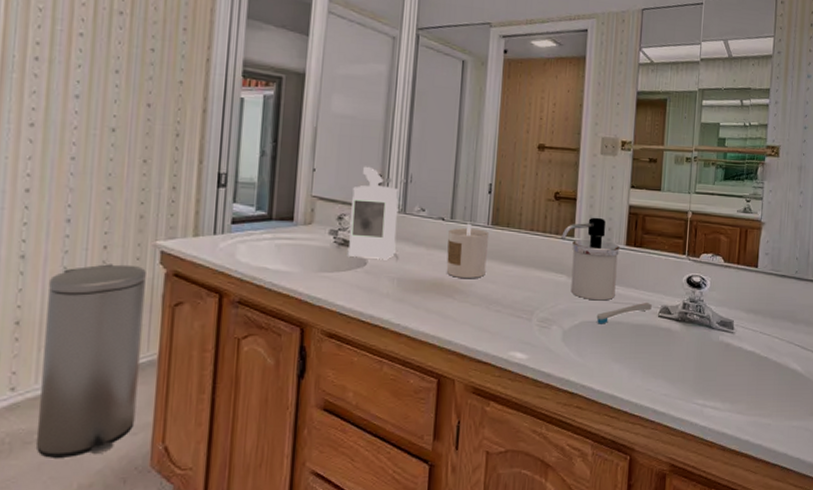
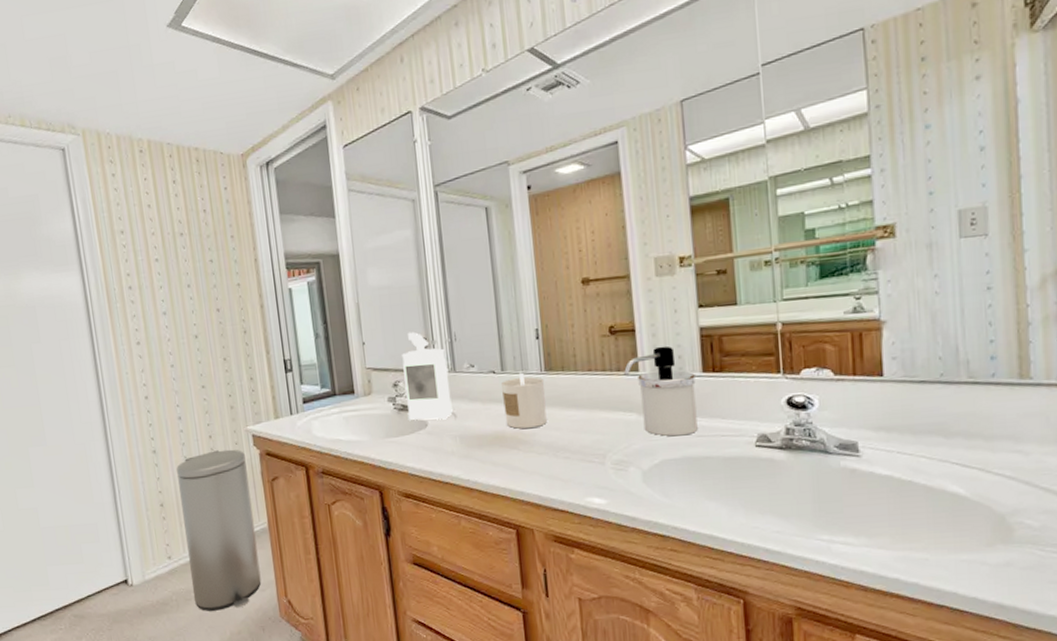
toothbrush: present [596,303,652,324] -> none [679,432,746,461]

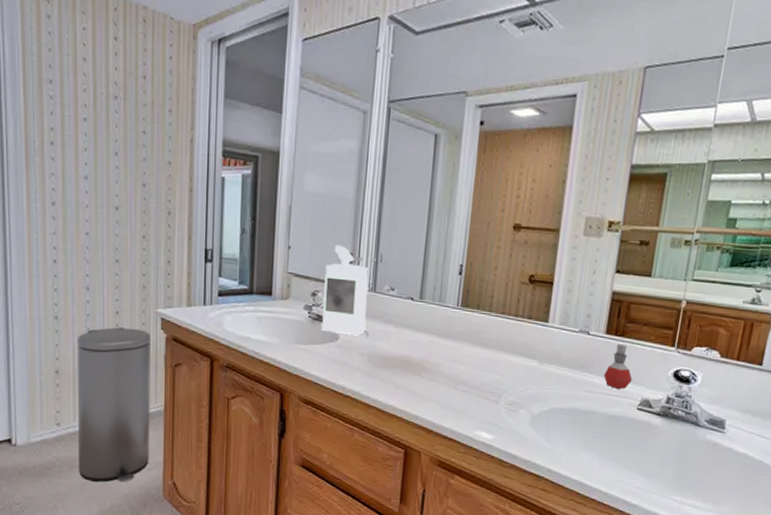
candle: present [502,372,547,429] -> none [414,304,459,359]
soap dispenser: present [623,346,698,437] -> none [533,302,598,389]
perfume bottle: none [710,379,743,428] -> present [603,343,632,389]

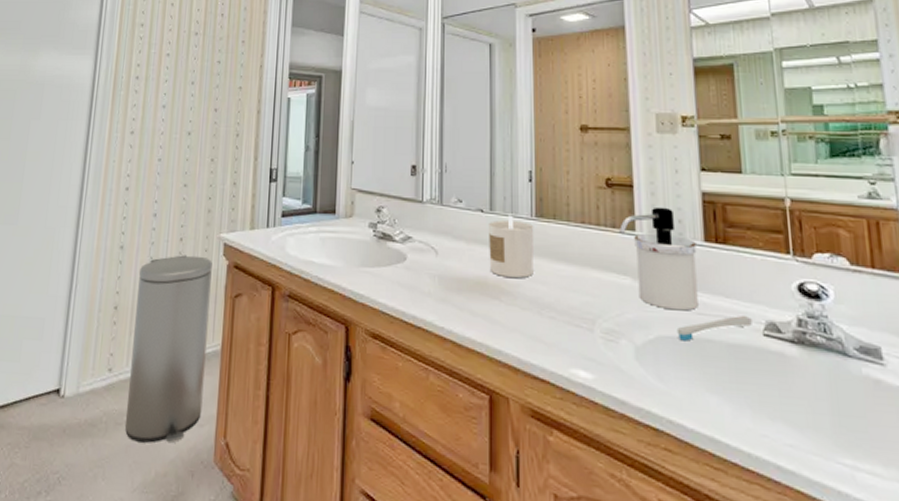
tissue box: present [322,244,369,335] -> none [387,157,435,254]
candle: none [414,304,459,359] -> present [489,215,535,279]
soap dispenser: none [533,302,598,389] -> present [618,206,698,311]
toothbrush: none [567,394,631,412] -> present [676,316,752,341]
perfume bottle: present [603,343,632,389] -> none [712,252,749,309]

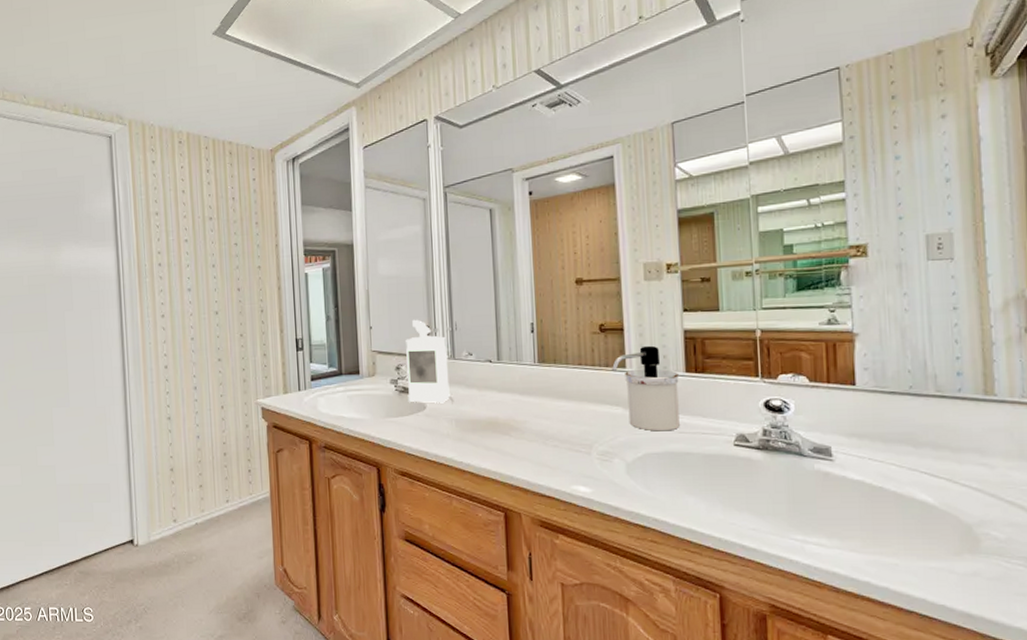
pedal bin: present [124,255,212,444] -> none [188,420,260,575]
tissue box: none [387,157,435,254] -> present [406,319,450,403]
candle: present [489,215,535,279] -> none [497,363,538,417]
toothbrush: present [676,316,752,341] -> none [661,431,725,456]

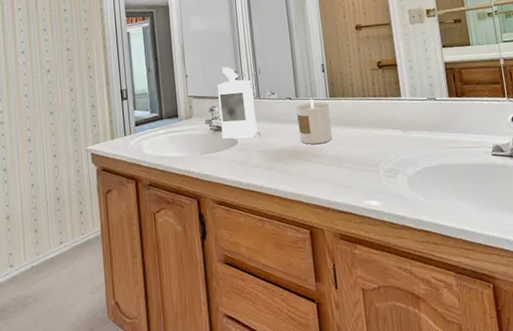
candle: none [497,363,538,417] -> present [296,98,332,145]
soap dispenser: present [611,345,680,432] -> none [389,77,448,149]

